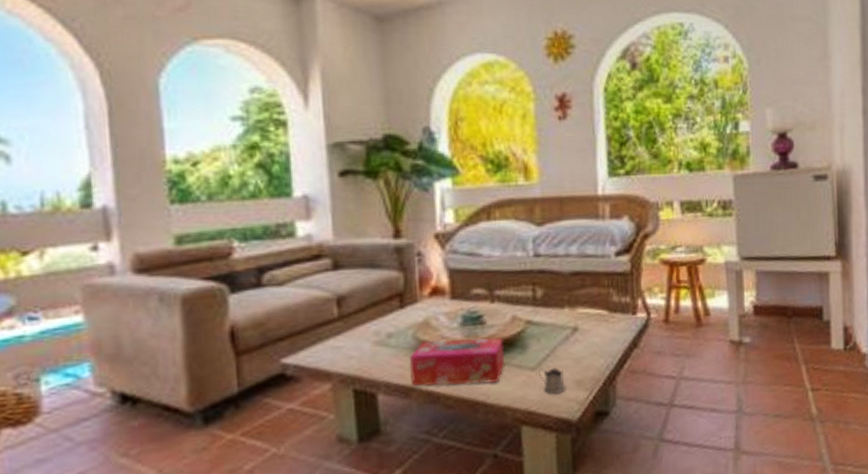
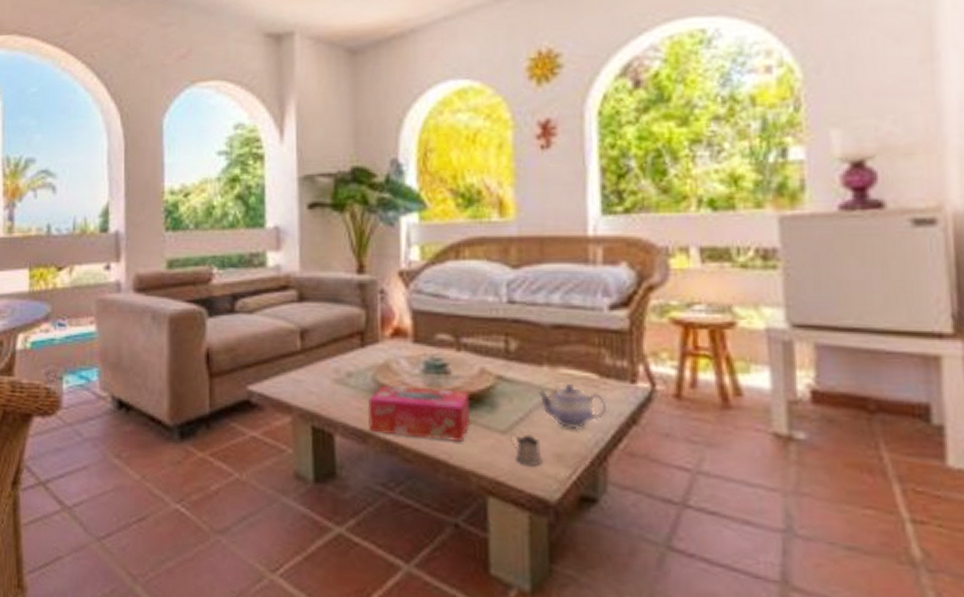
teapot: none [560,321,615,359] -> present [537,384,608,430]

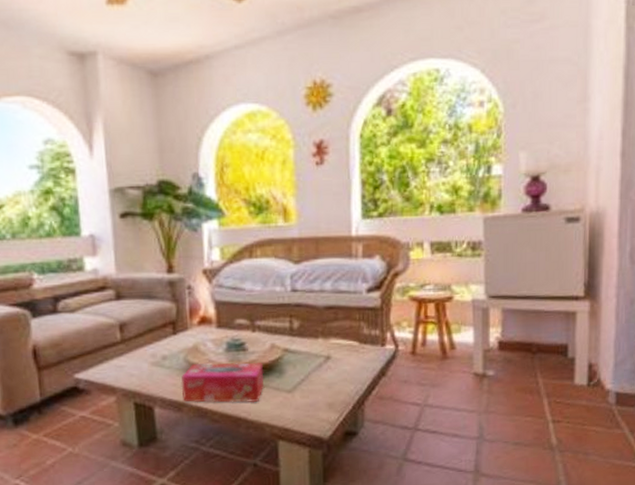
tea glass holder: present [510,432,542,465] -> none [294,391,318,414]
teapot: present [537,384,608,430] -> none [314,351,365,384]

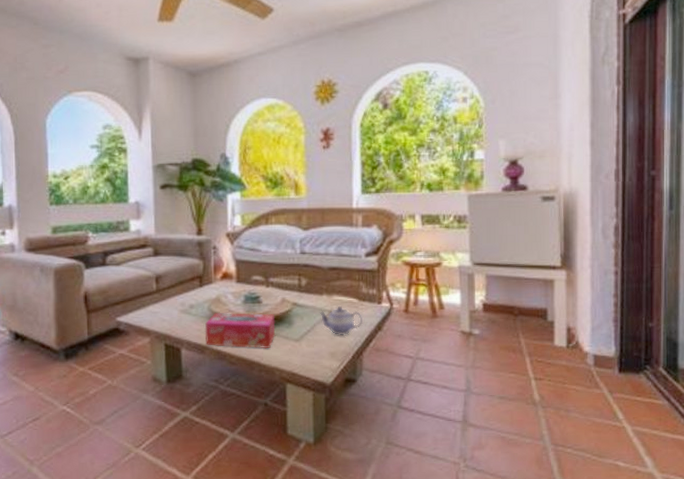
teapot: none [314,351,365,384] -> present [319,306,363,336]

